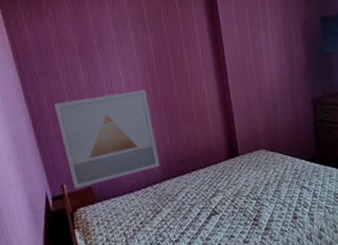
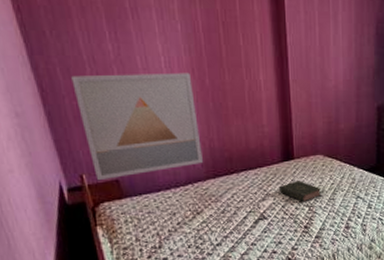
book: none [228,175,267,196] -> present [279,181,321,203]

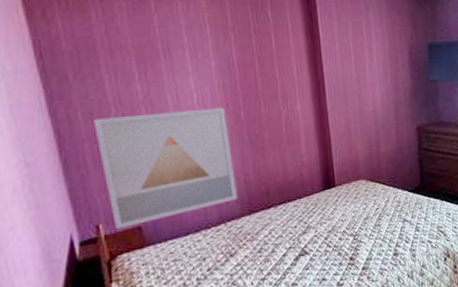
book: present [279,181,321,203] -> none [321,208,366,232]

